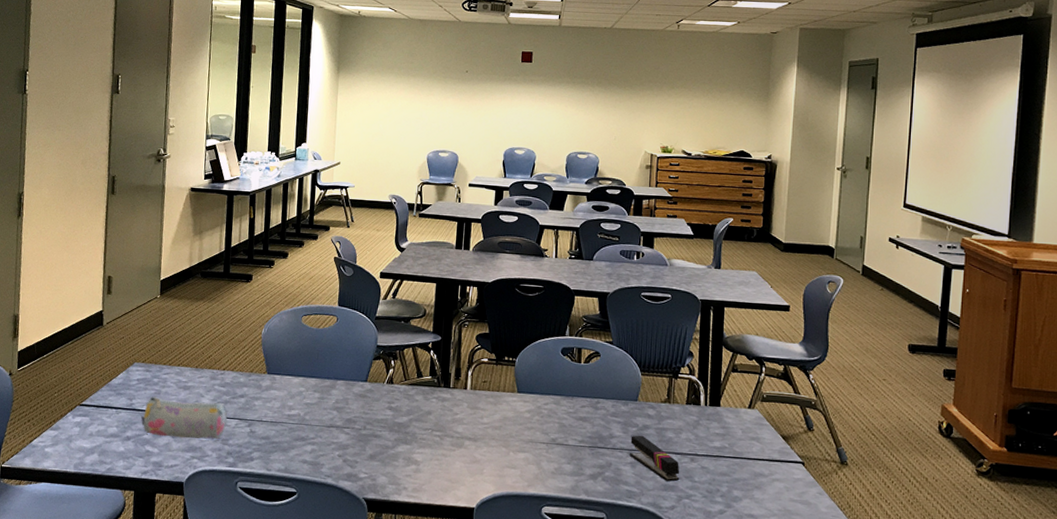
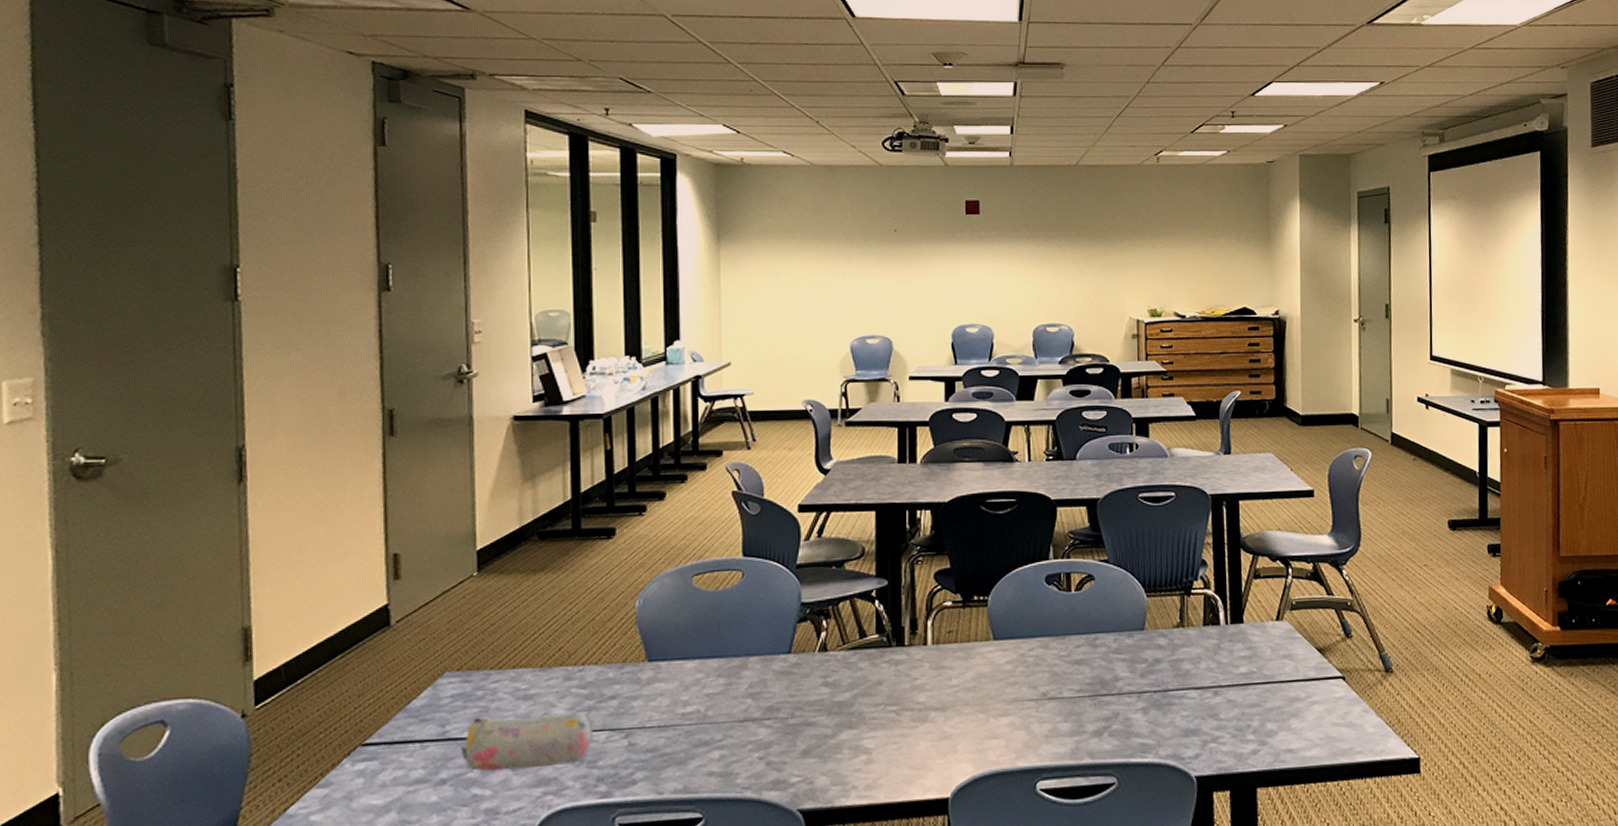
stapler: present [629,435,680,482] -> none [1139,672,1203,725]

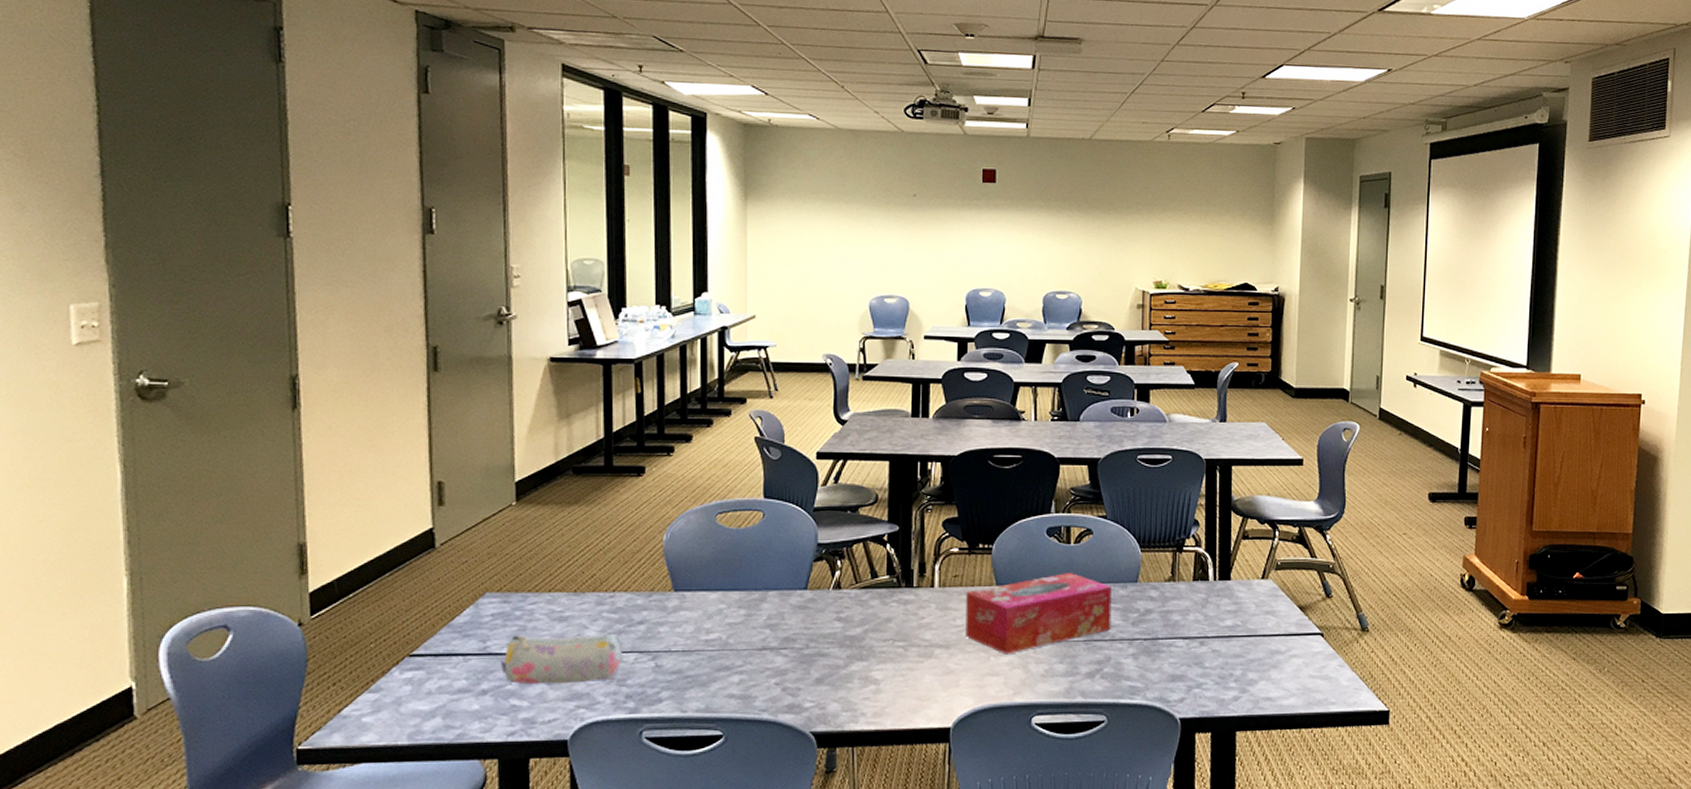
tissue box: none [961,623,1118,715] -> present [966,573,1112,654]

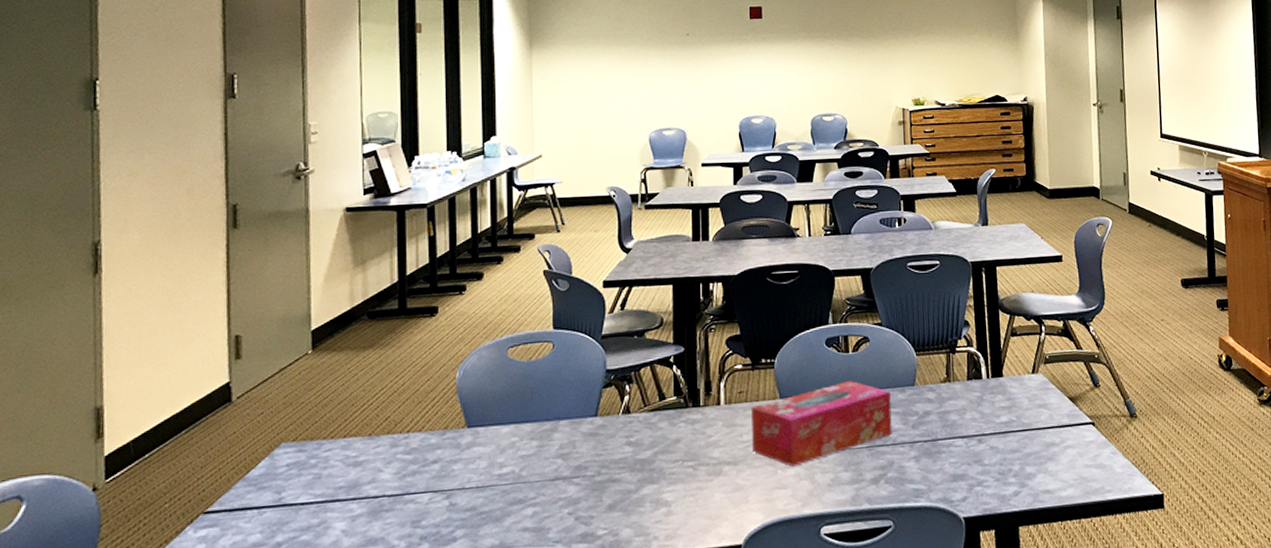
pencil case: present [501,634,623,685] -> none [296,475,418,534]

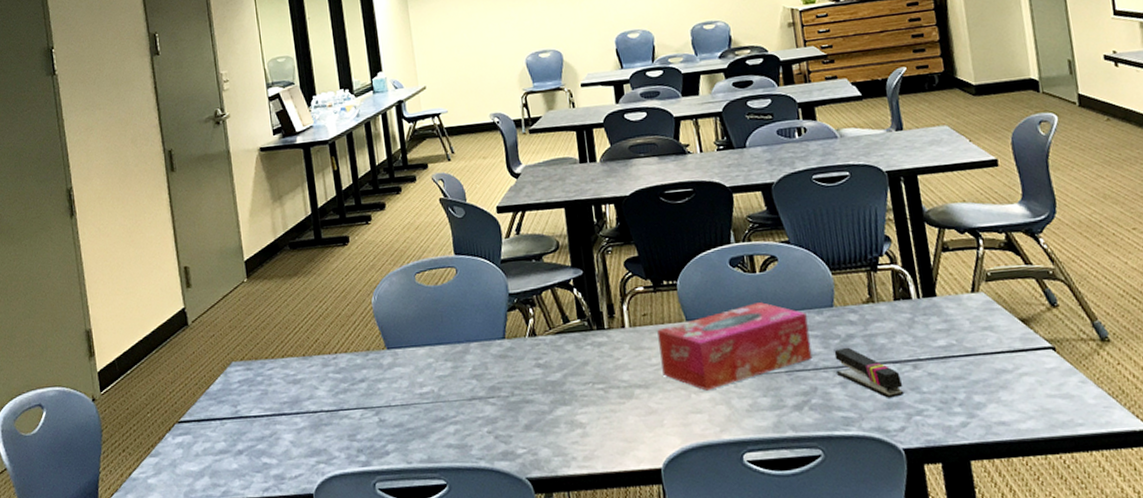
stapler: none [911,423,969,471] -> present [834,347,905,398]

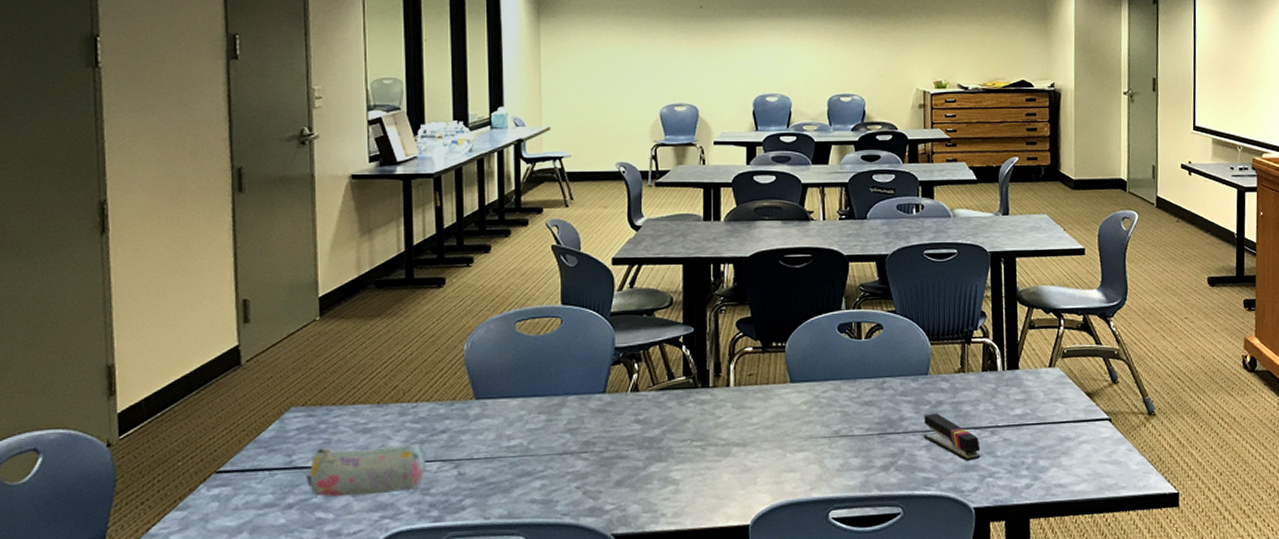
pencil case: none [251,393,351,444] -> present [306,444,426,497]
tissue box: present [657,302,813,391] -> none [761,368,904,450]

